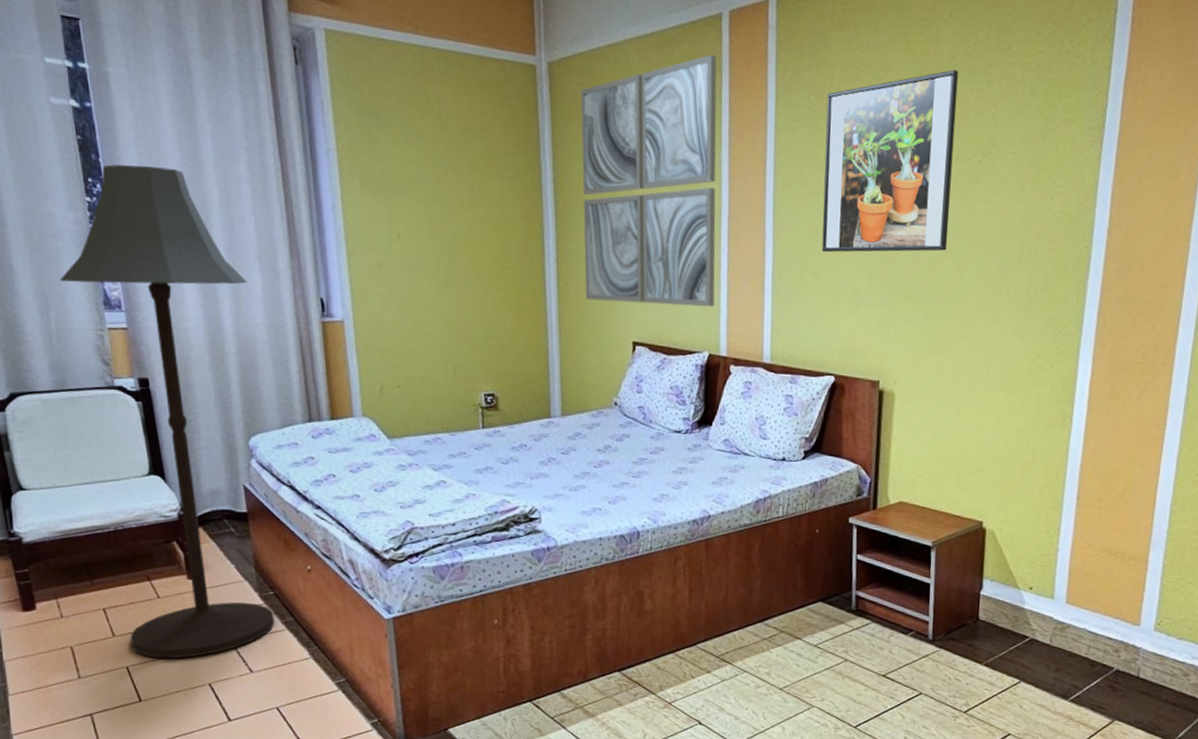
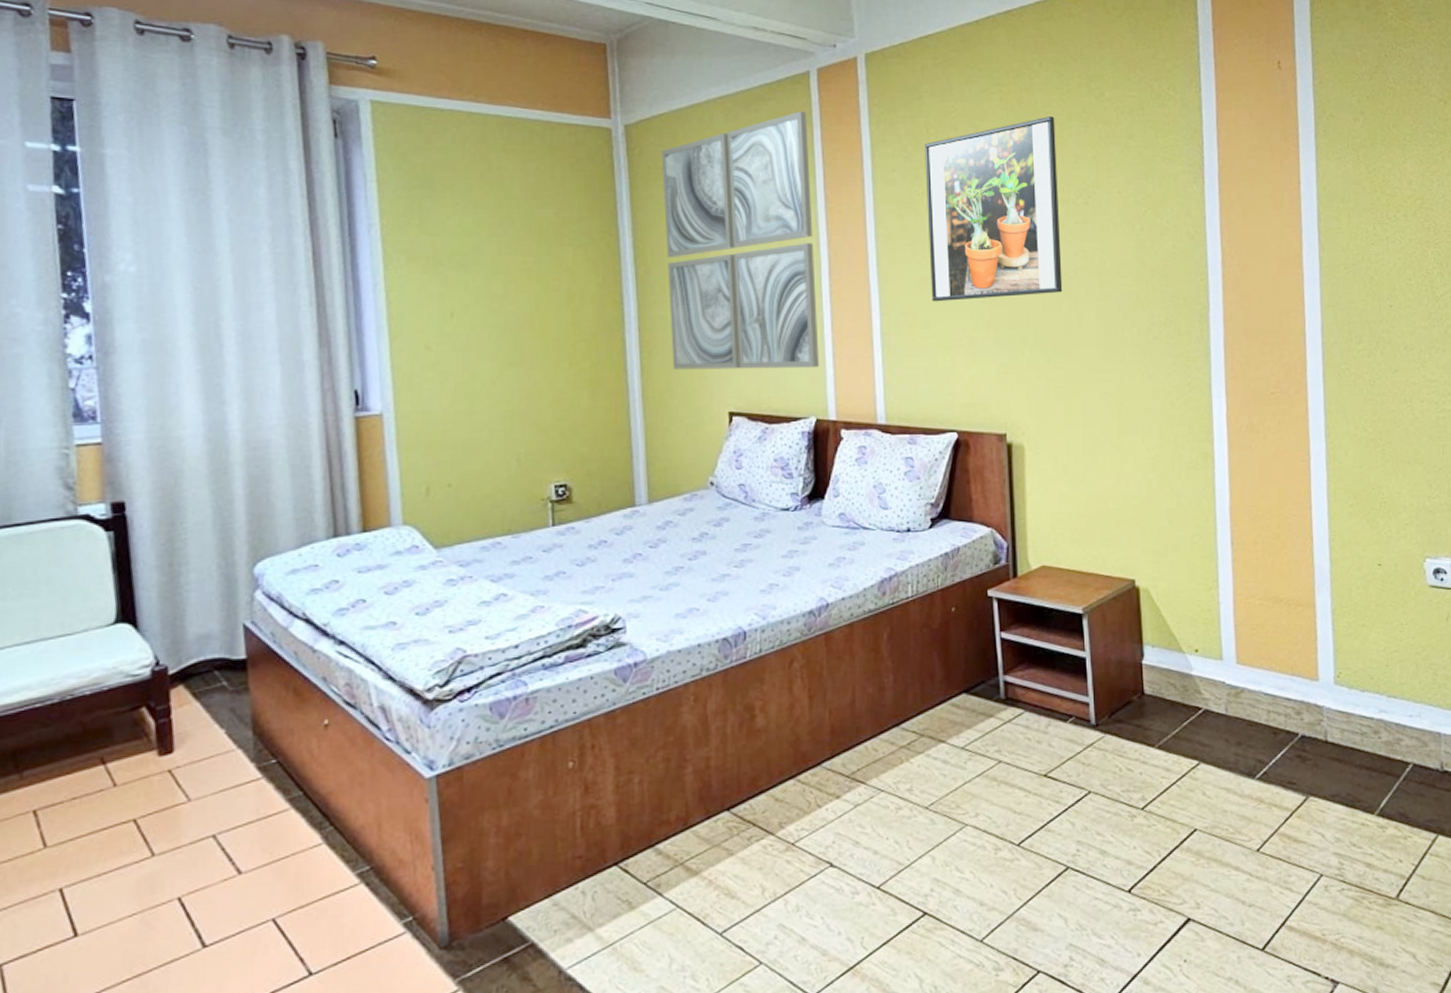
floor lamp: present [60,164,275,659] -> none [17,253,277,871]

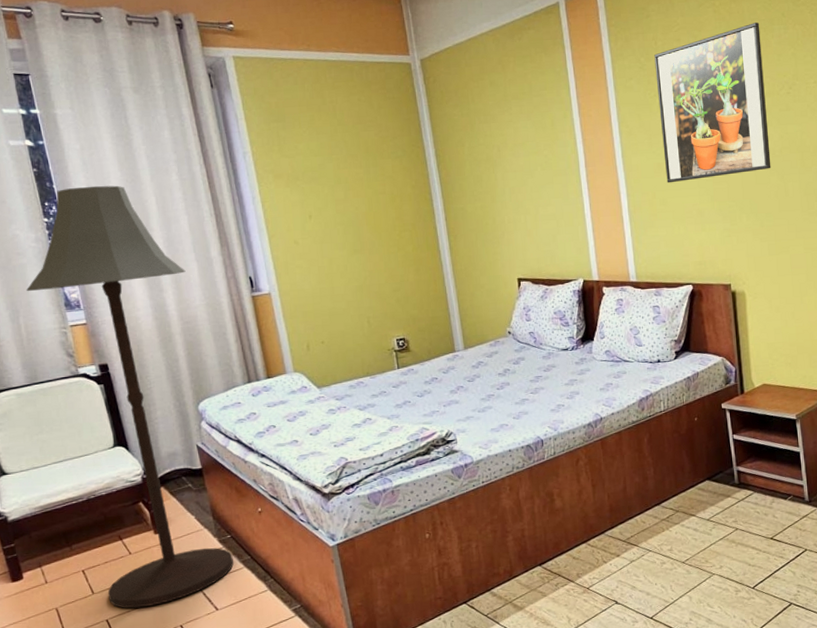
floor lamp: none [17,253,277,871] -> present [27,185,234,609]
wall art: present [661,111,819,370] -> none [450,36,583,249]

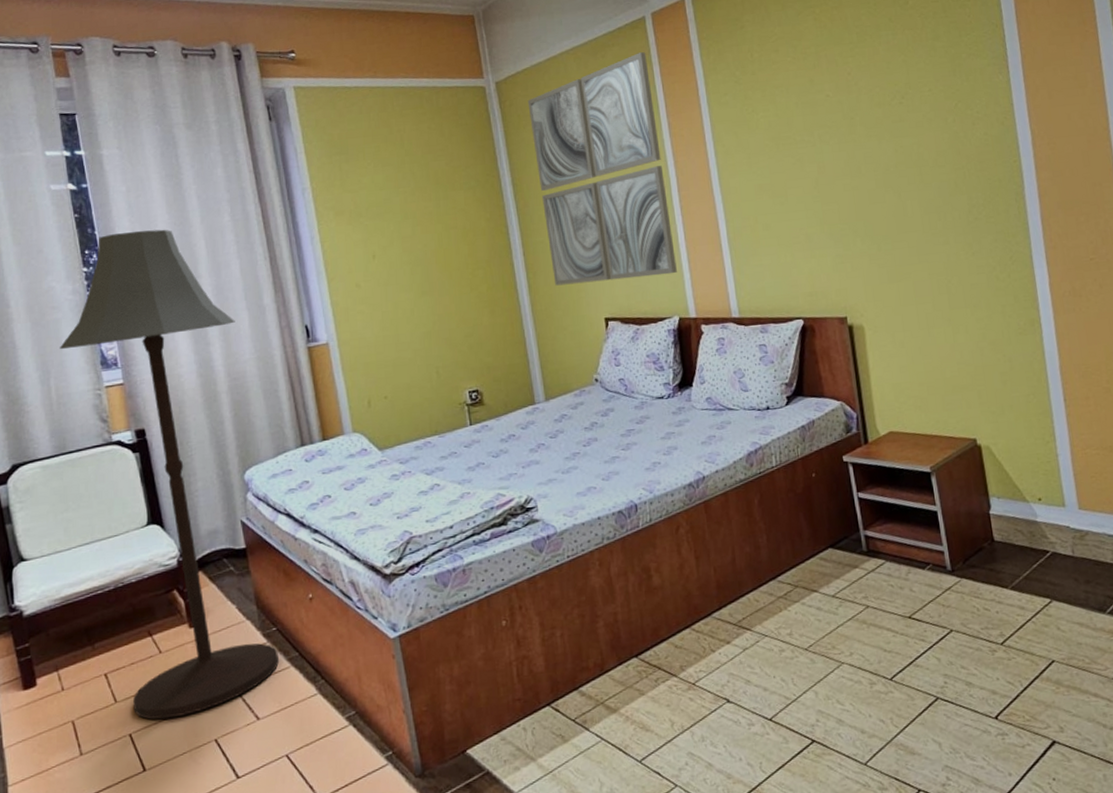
wall art: none [450,36,583,249] -> present [527,52,677,286]
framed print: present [654,22,771,183] -> none [750,29,886,206]

